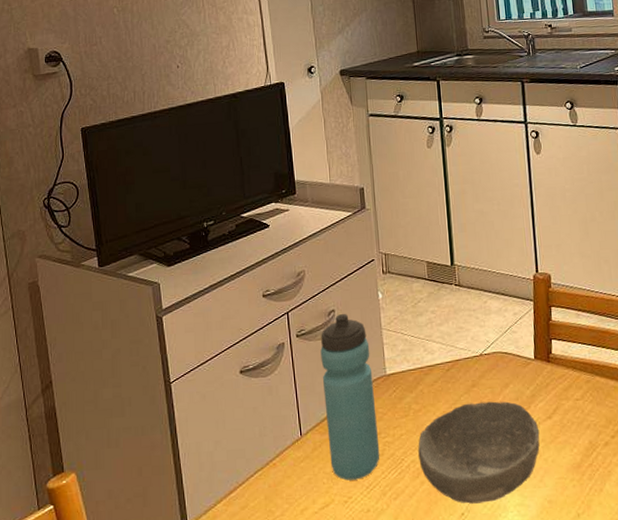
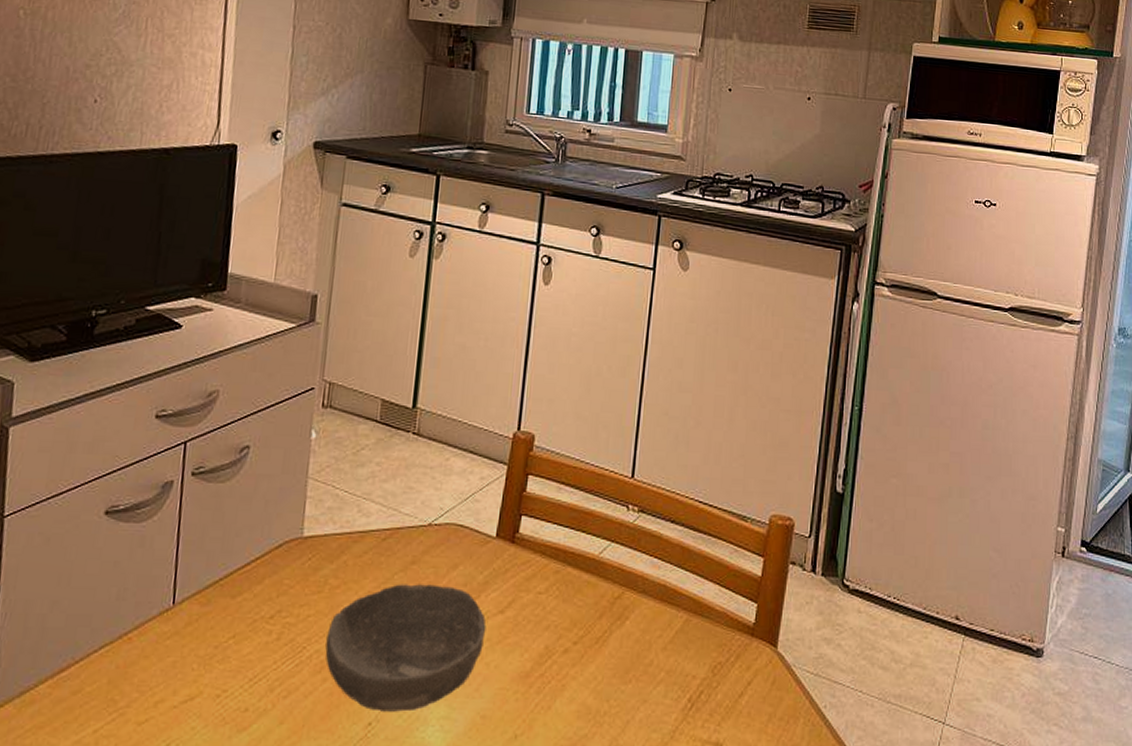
water bottle: present [320,313,380,481] -> none [207,451,288,669]

